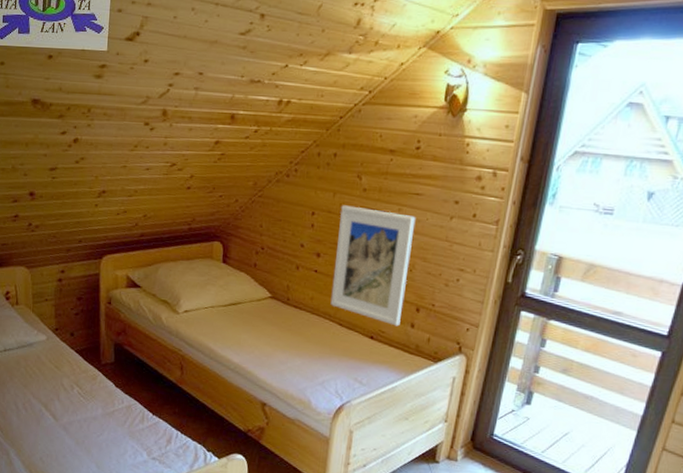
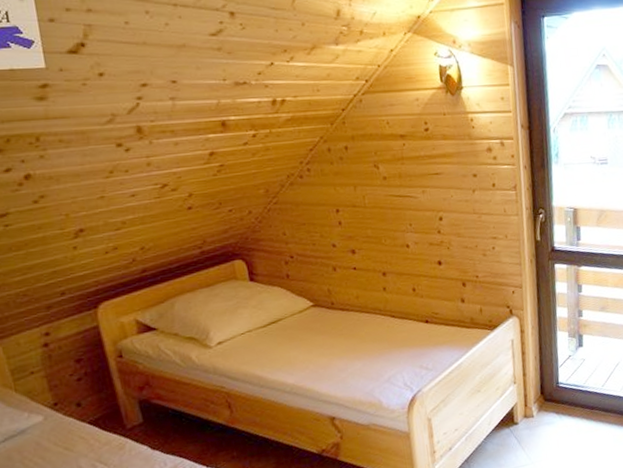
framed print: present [330,205,416,326] -> none [365,195,451,305]

